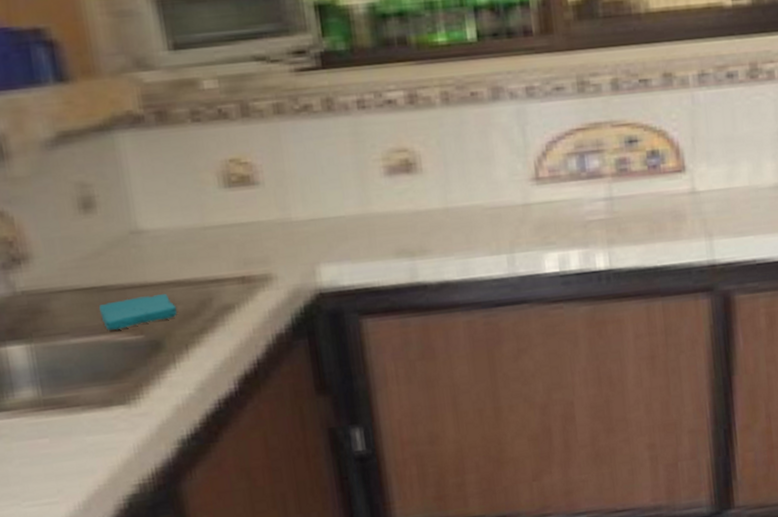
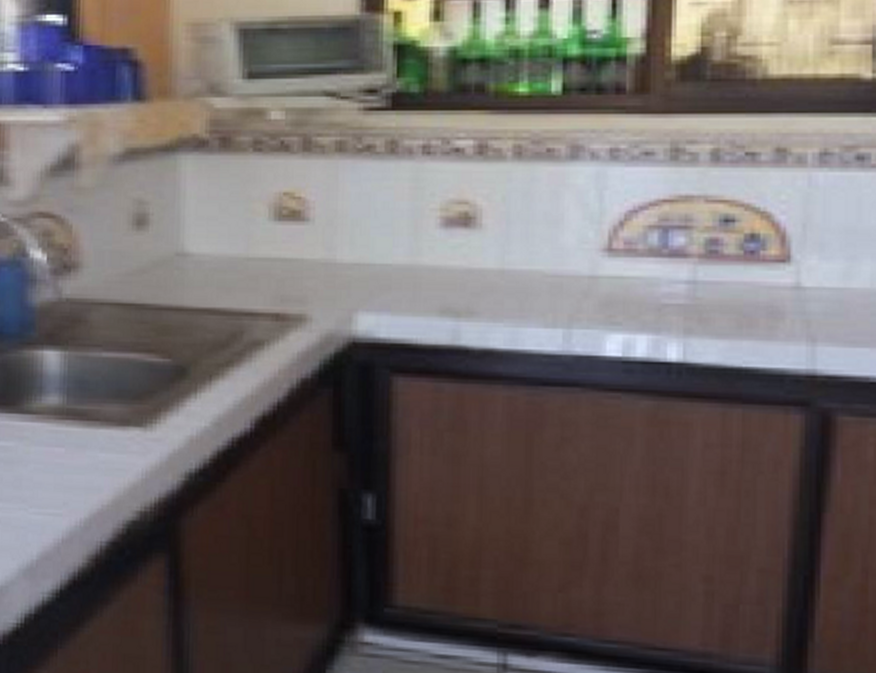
sponge: present [99,294,177,331] -> none [134,319,208,350]

